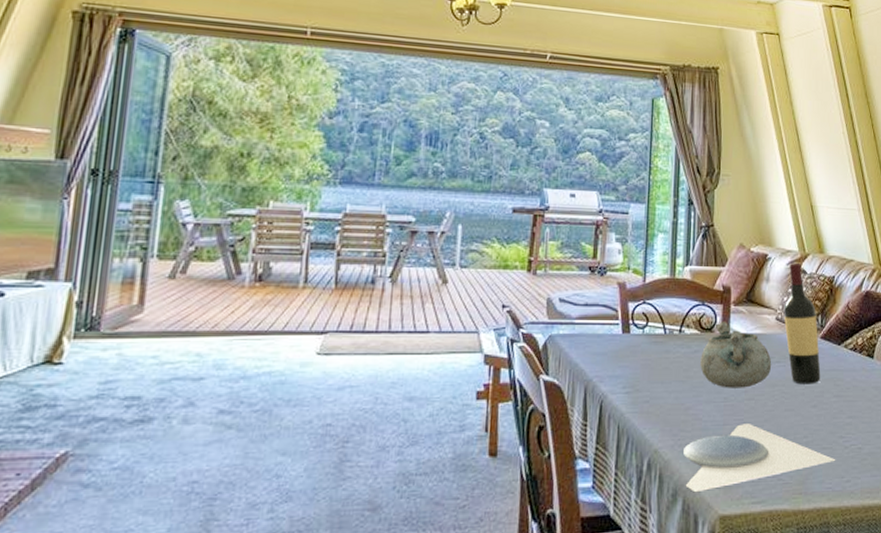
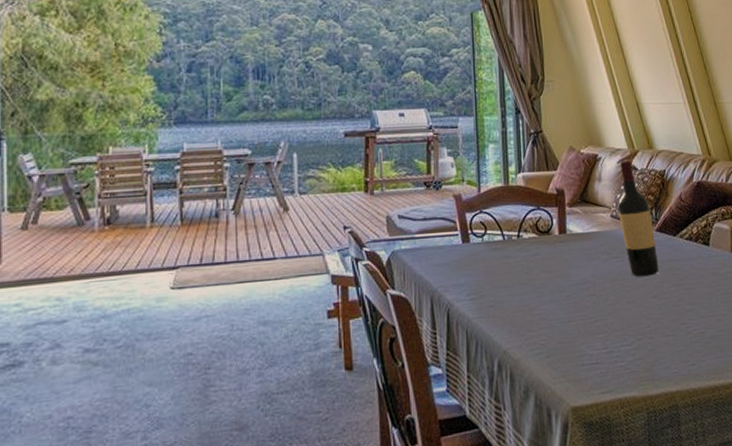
plate: present [684,424,836,493] -> none [532,318,680,388]
decorative bowl: present [700,322,772,388] -> none [540,223,611,287]

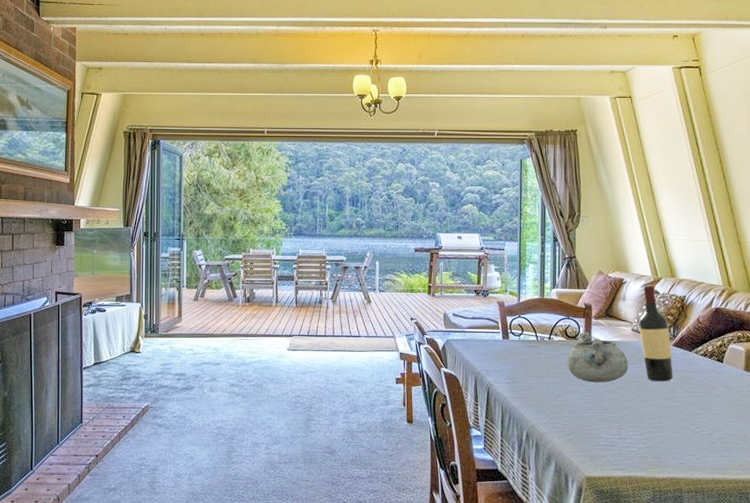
decorative bowl: none [540,223,611,287] -> present [567,332,629,383]

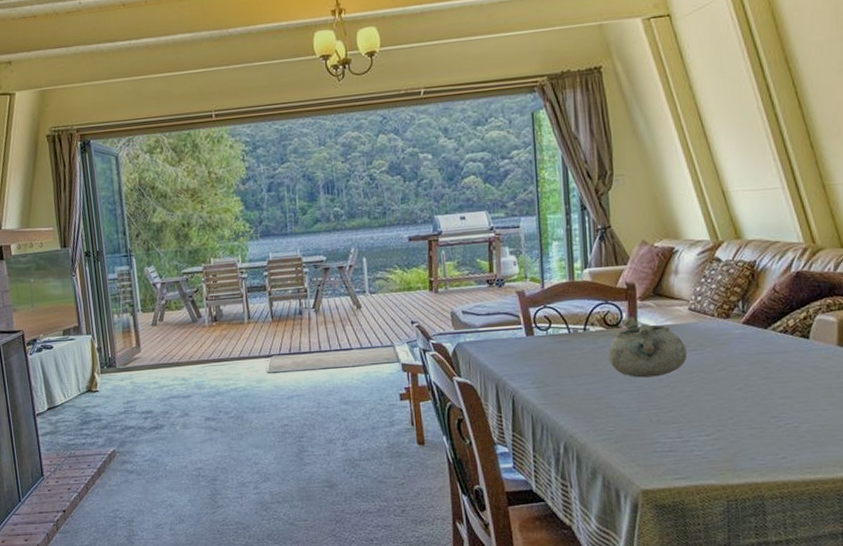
wine bottle: present [638,285,673,382] -> none [696,251,745,370]

